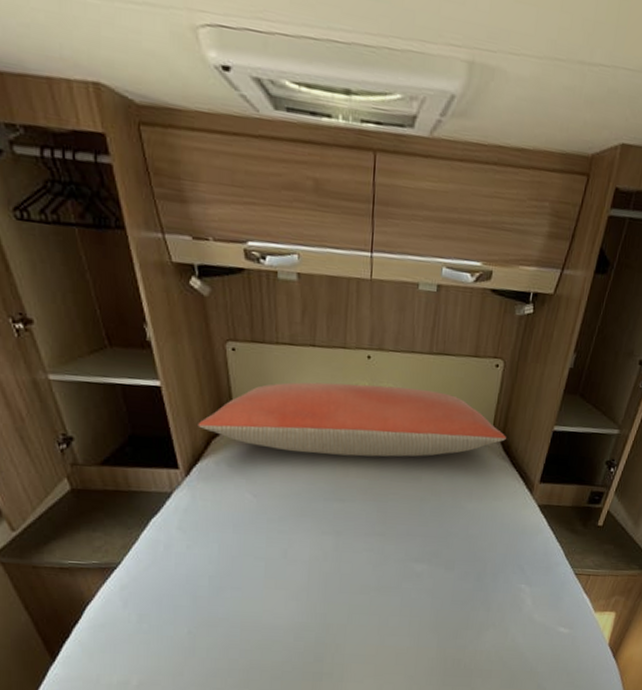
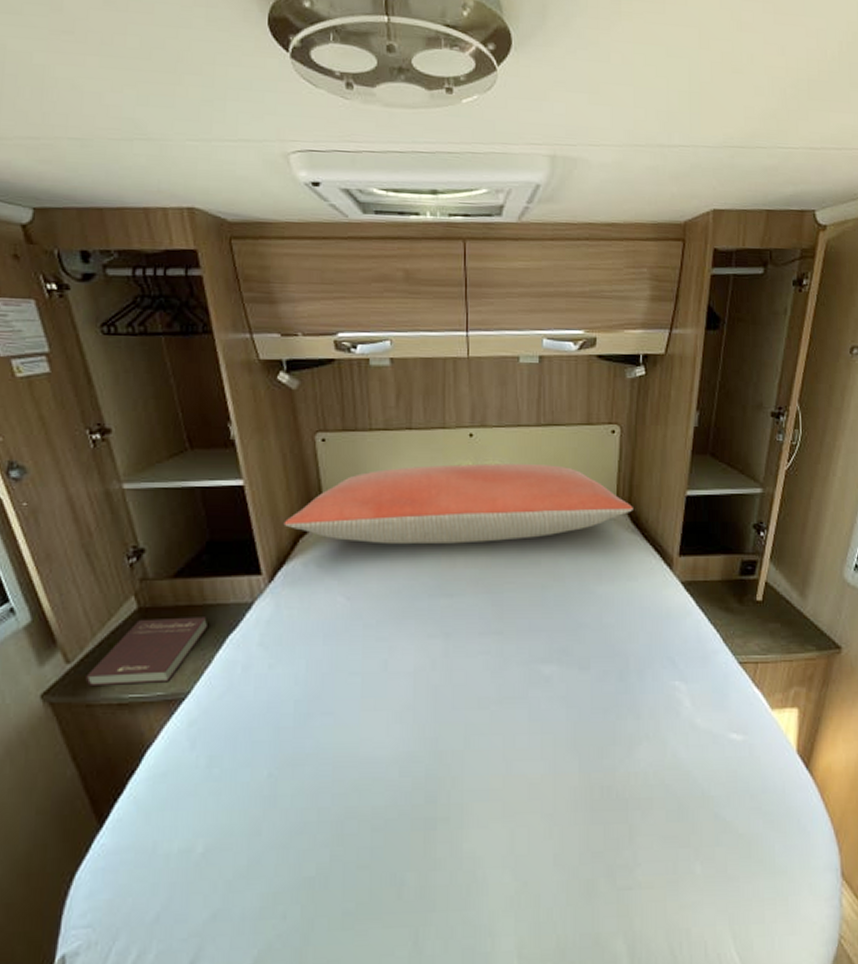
book: none [30,499,134,554] -> present [85,617,209,687]

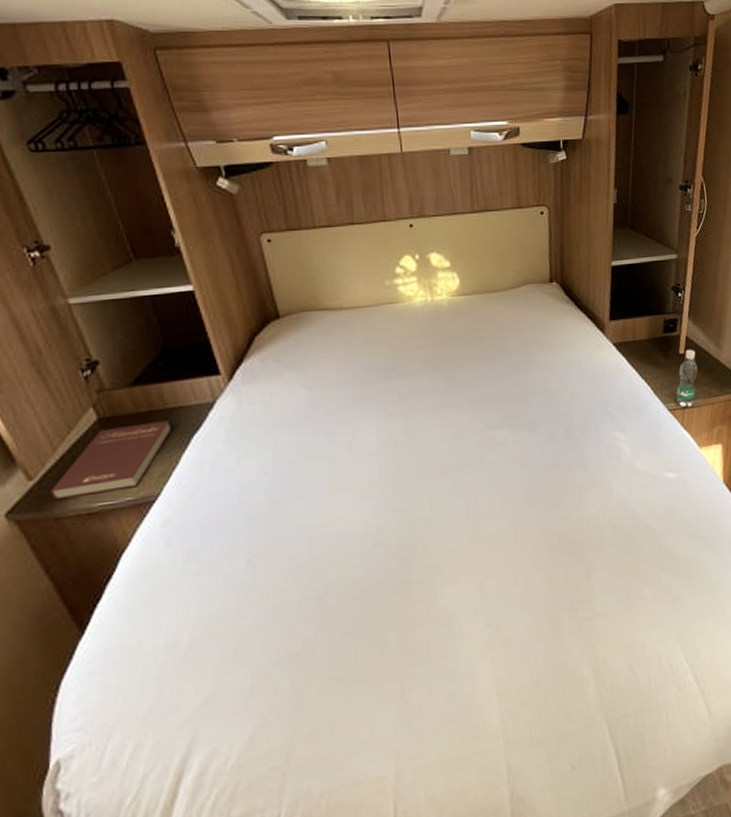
pillow: present [283,463,633,545] -> none [237,247,566,335]
bottle: none [749,596,777,662] -> present [676,349,699,408]

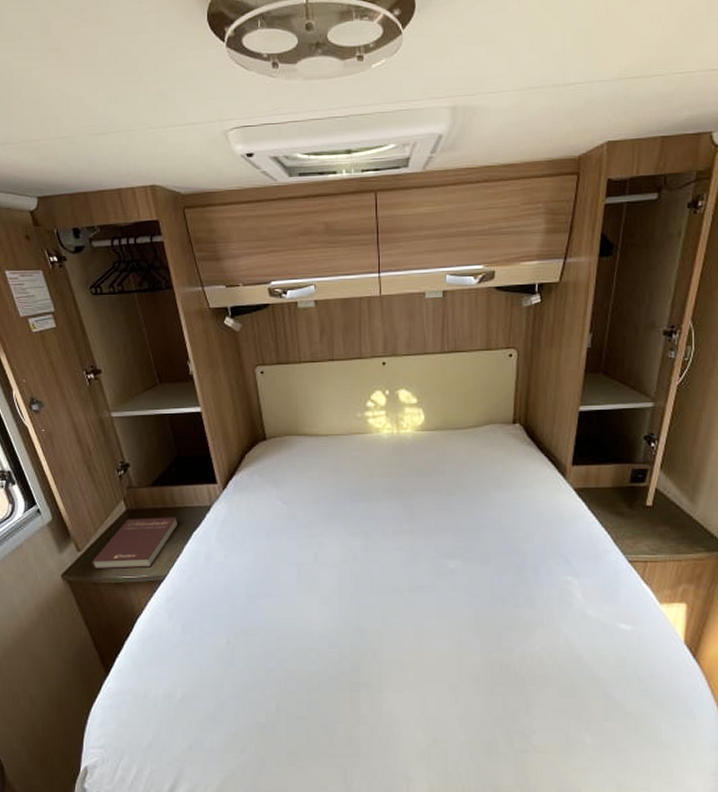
bottle: present [676,349,699,408] -> none [639,501,667,561]

